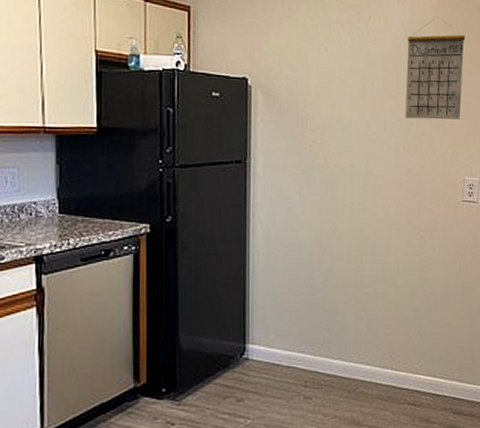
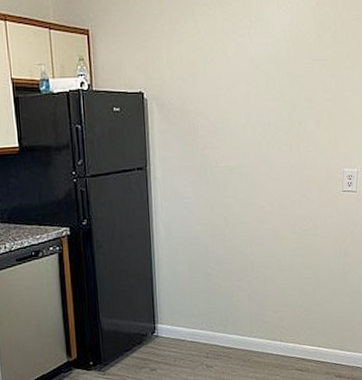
calendar: present [405,18,465,120] -> none [287,19,344,118]

